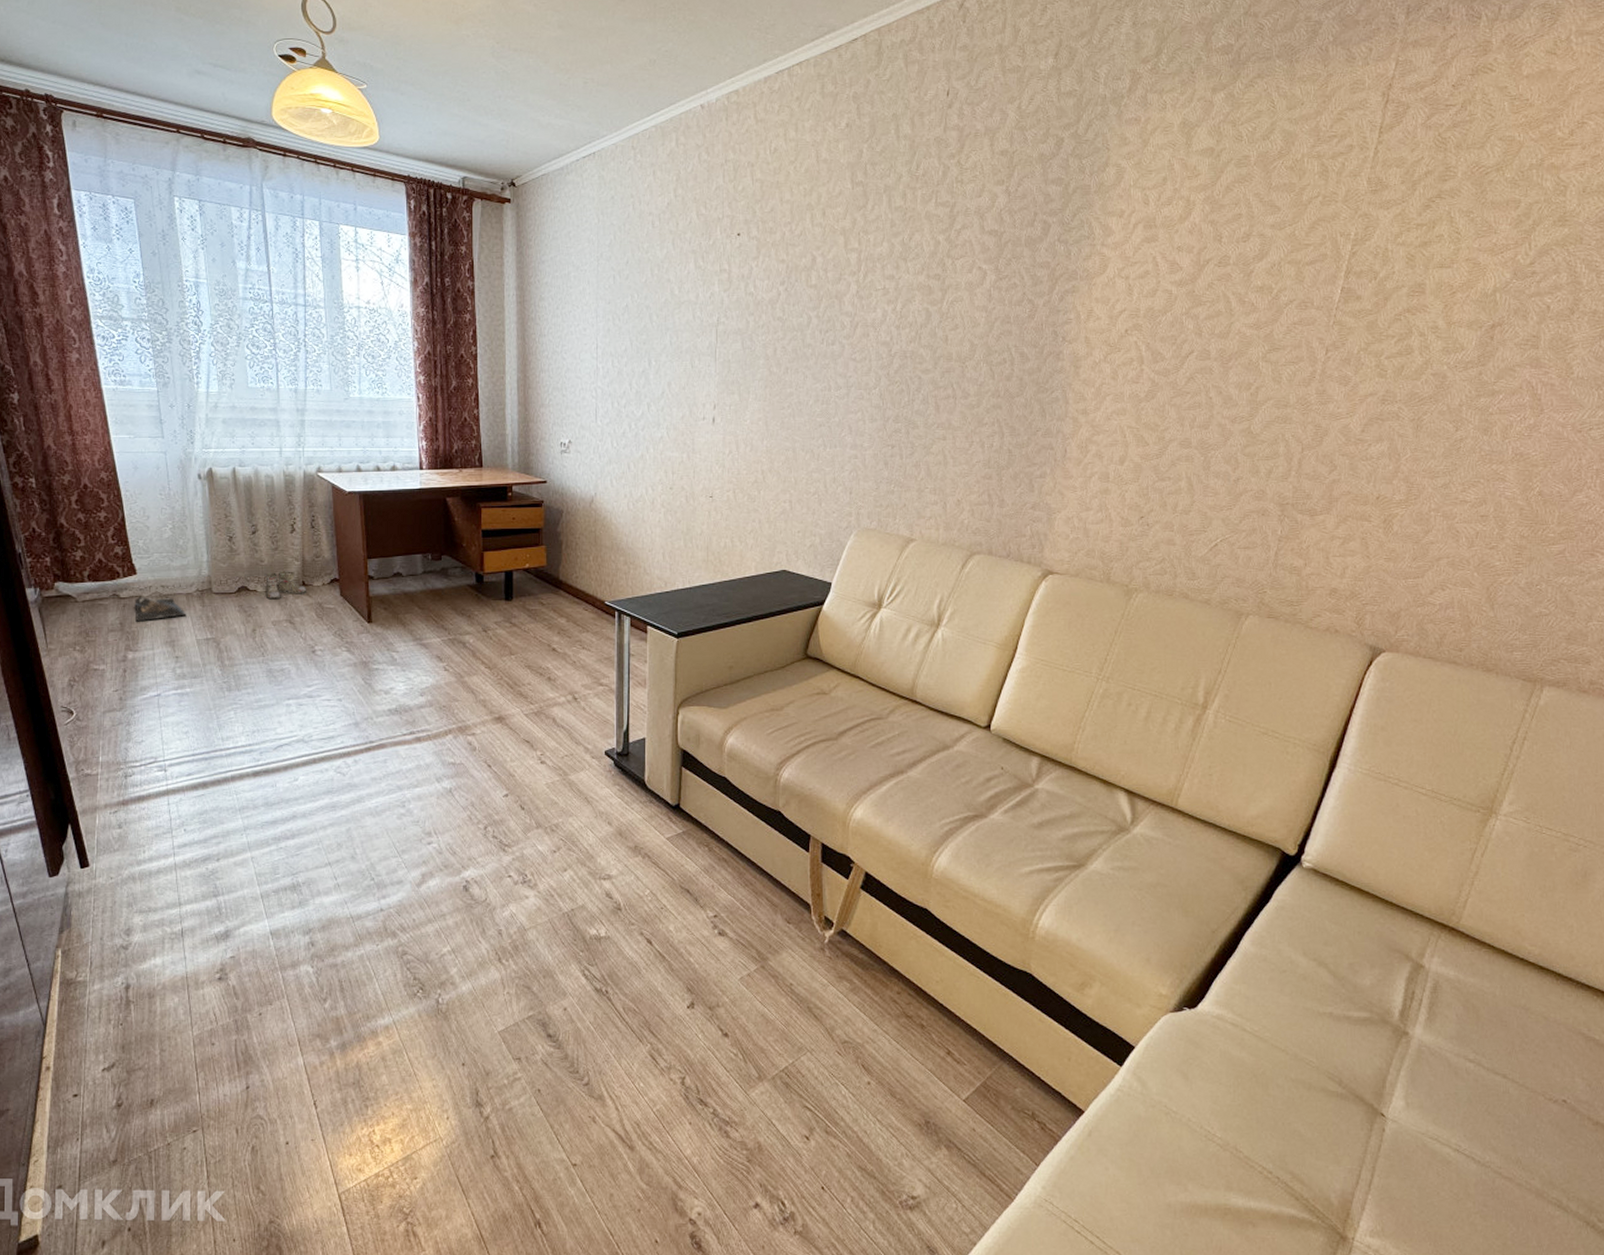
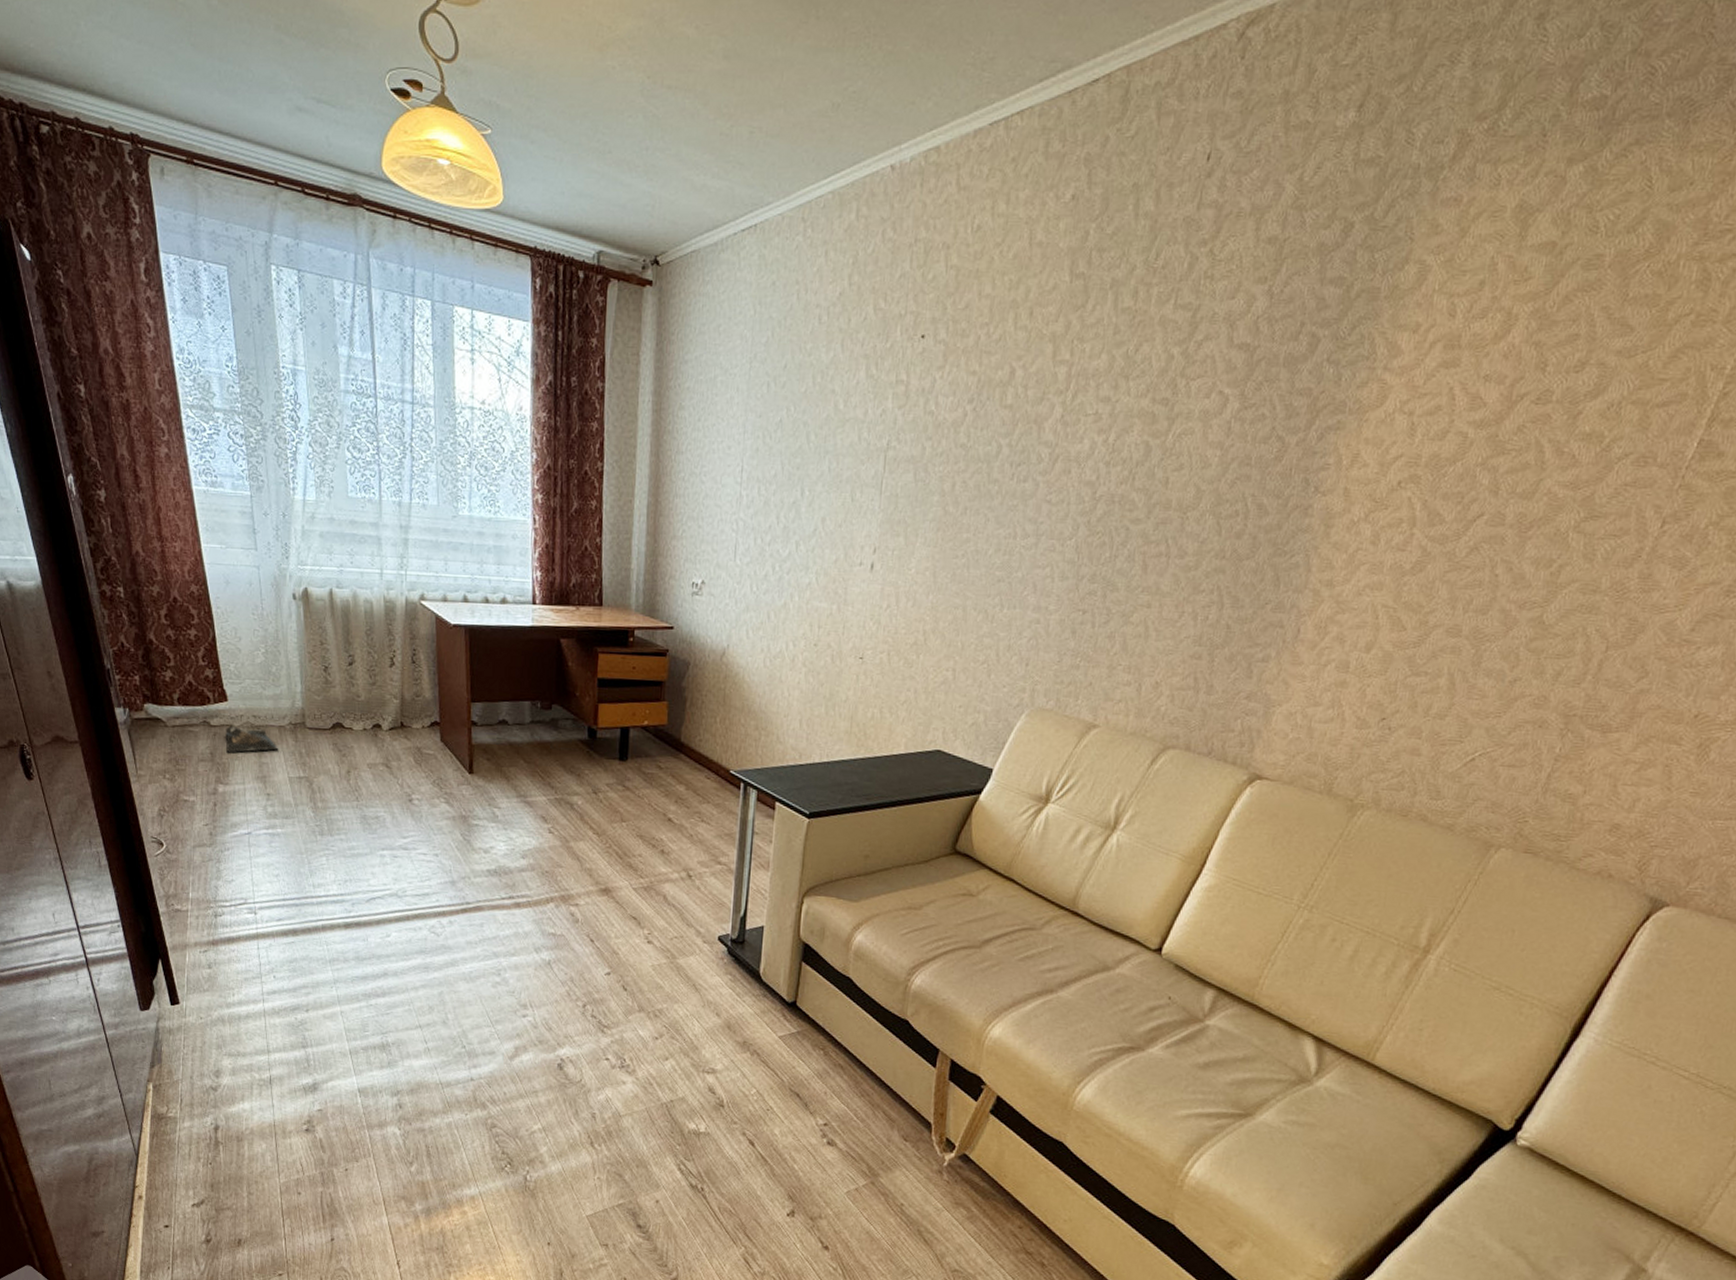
boots: present [264,571,307,600] -> none [360,709,405,740]

